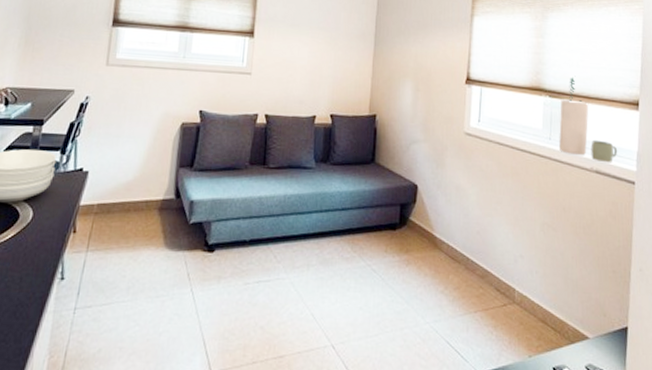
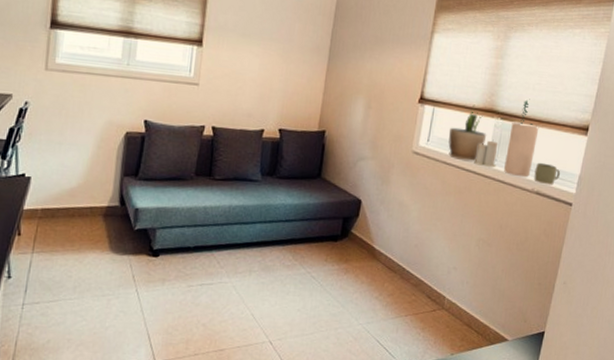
potted plant: none [500,83,537,142] -> present [448,104,487,162]
candle: none [528,117,551,147] -> present [474,139,498,168]

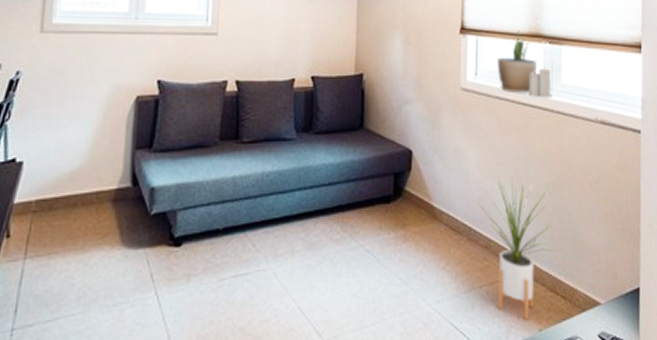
house plant: none [414,231,476,345] -> present [478,177,553,320]
vase: present [504,99,539,178] -> none [561,19,591,106]
mug: present [534,162,561,186] -> none [594,87,622,112]

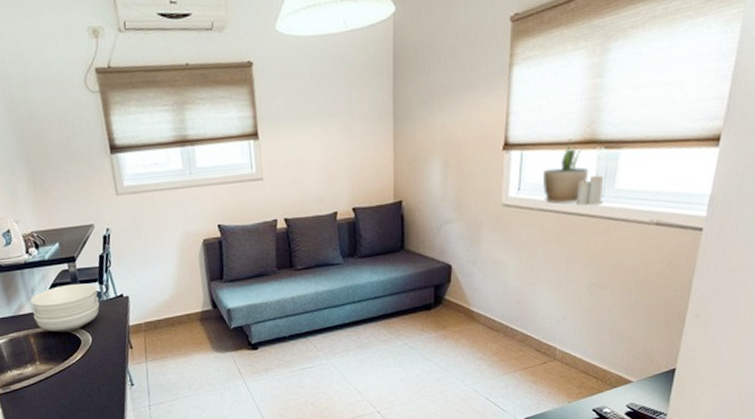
house plant: present [478,177,553,320] -> none [516,281,589,395]

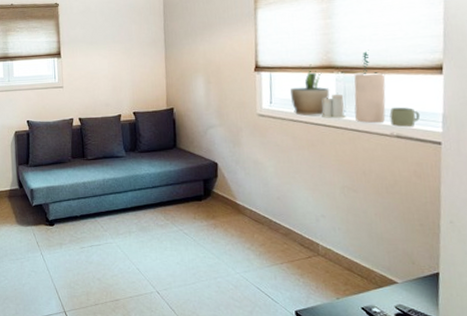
vase: none [614,117,655,210] -> present [354,50,386,124]
mug: none [651,188,686,213] -> present [389,107,421,128]

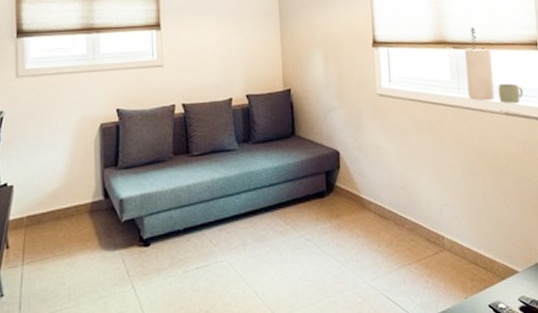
potted plant: present [290,64,330,117] -> none [408,39,444,95]
candle: present [322,92,346,119] -> none [438,69,460,97]

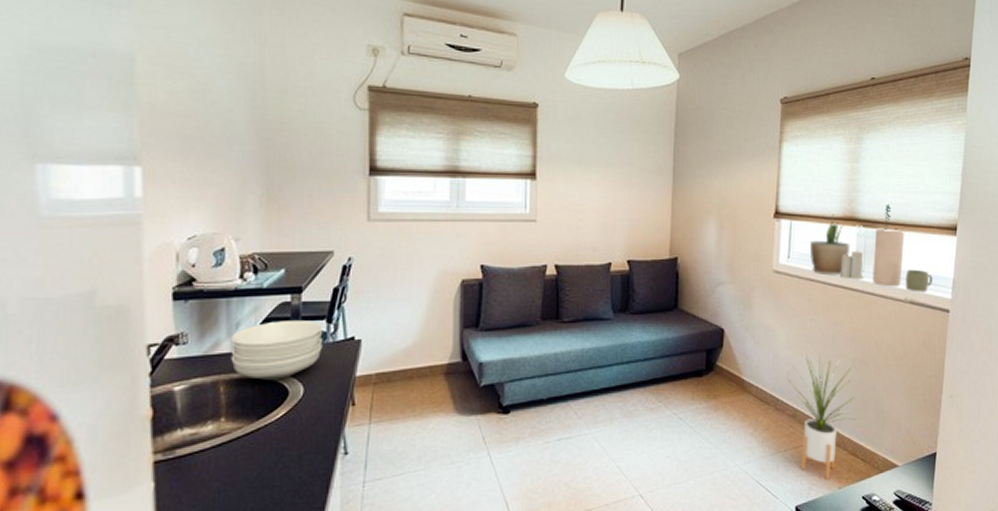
house plant: none [401,167,471,290] -> present [786,353,855,479]
potted plant: none [408,39,444,95] -> present [810,214,850,276]
candle: none [438,69,460,97] -> present [840,249,864,280]

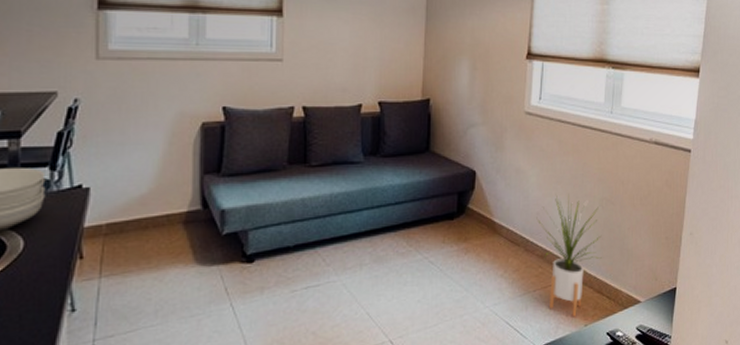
potted plant: present [810,214,850,276] -> none [561,55,600,117]
candle: present [840,249,864,280] -> none [589,91,612,121]
vase: present [873,202,905,287] -> none [620,44,651,128]
mug: present [905,269,933,293] -> none [651,110,677,133]

